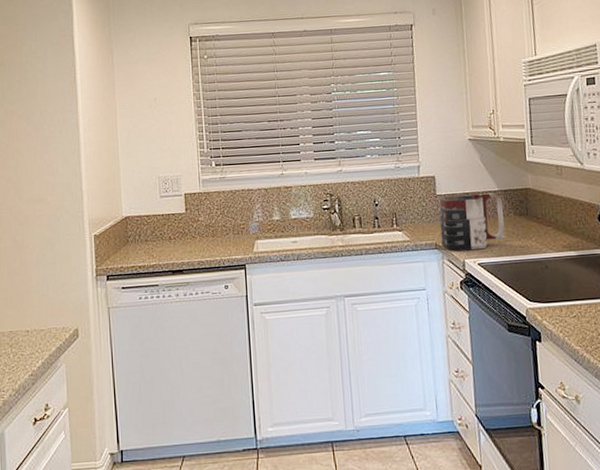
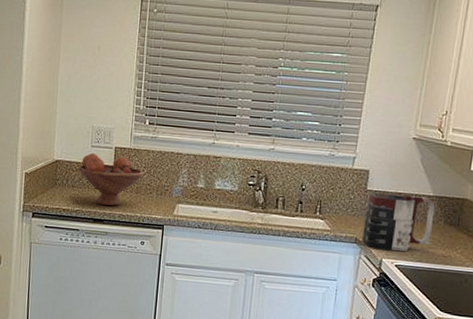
fruit bowl: none [149,202,218,255] -> present [78,152,144,206]

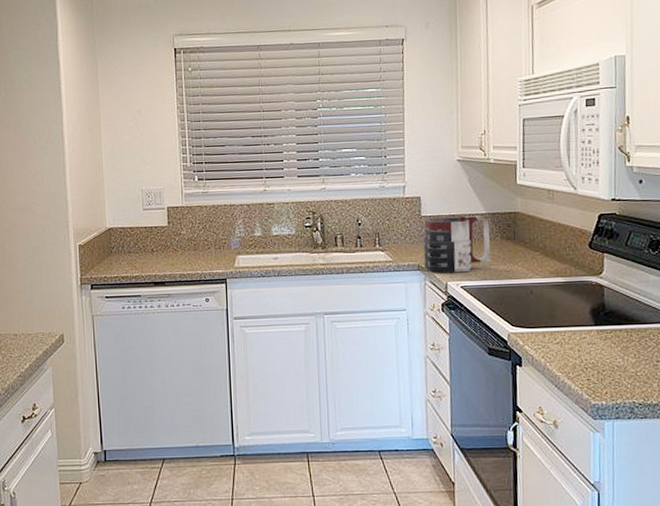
fruit bowl: present [78,152,144,206] -> none [132,215,200,267]

